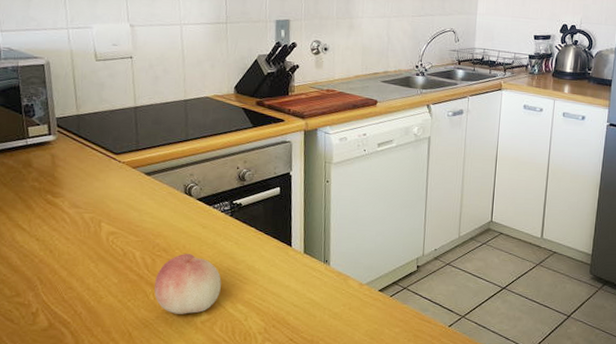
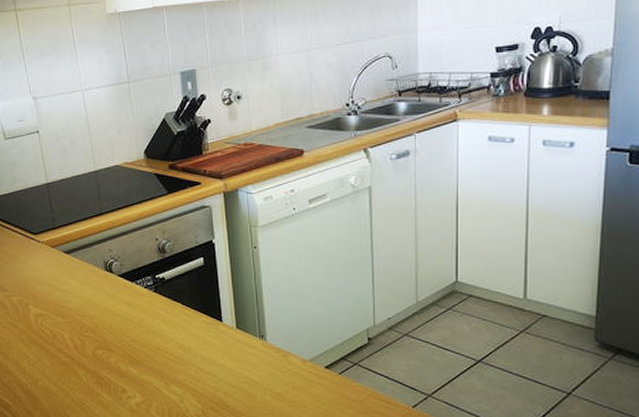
fruit: present [154,254,222,314] -> none [86,334,152,396]

